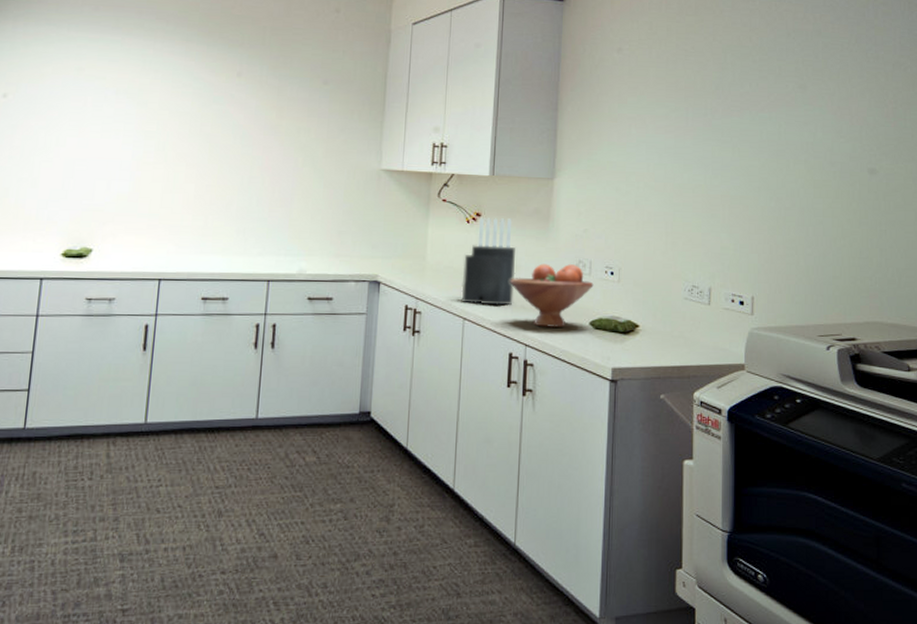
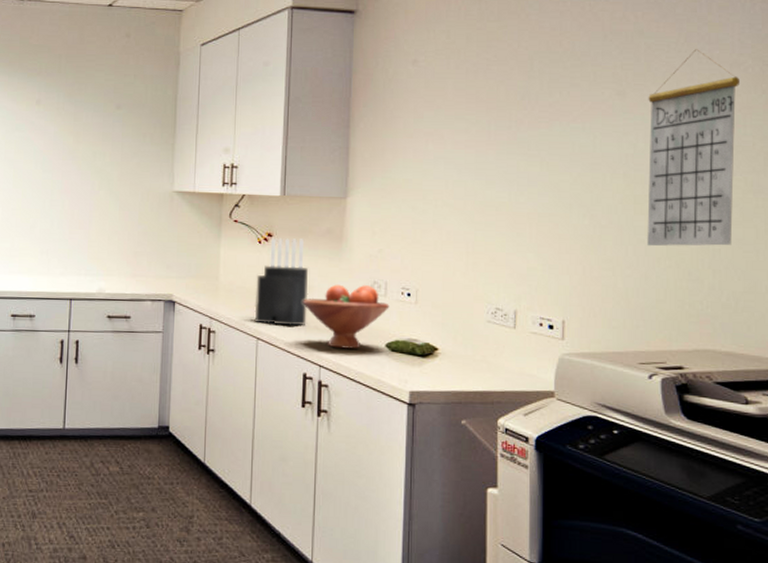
calendar: none [825,49,901,228] -> present [647,49,739,247]

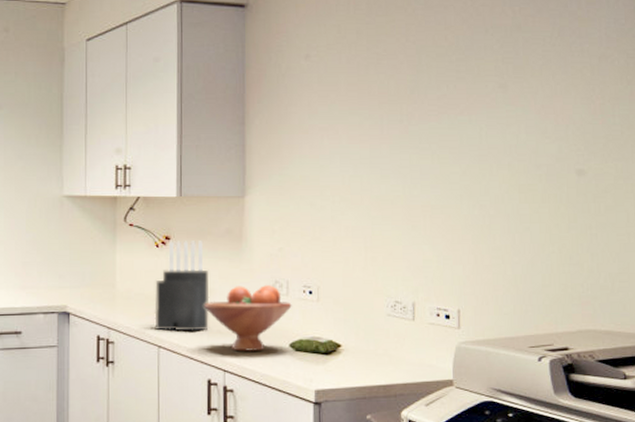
calendar: present [647,49,739,247] -> none [527,43,608,234]

